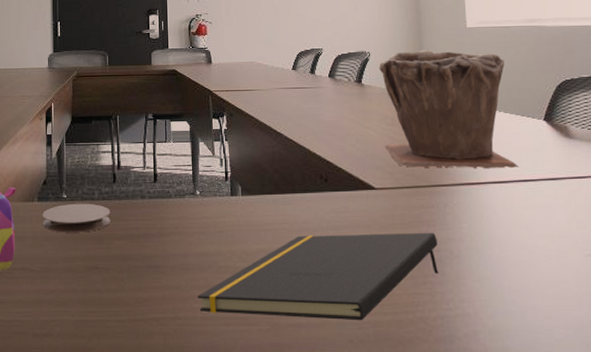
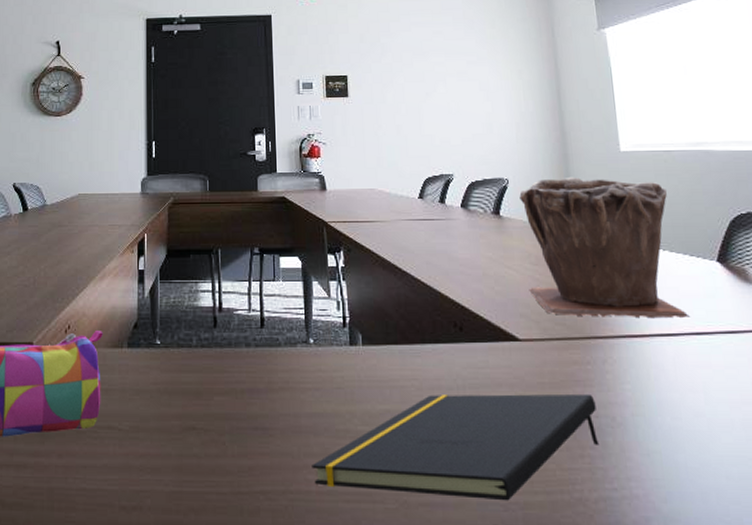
coaster: present [42,203,111,233] -> none [133,351,211,386]

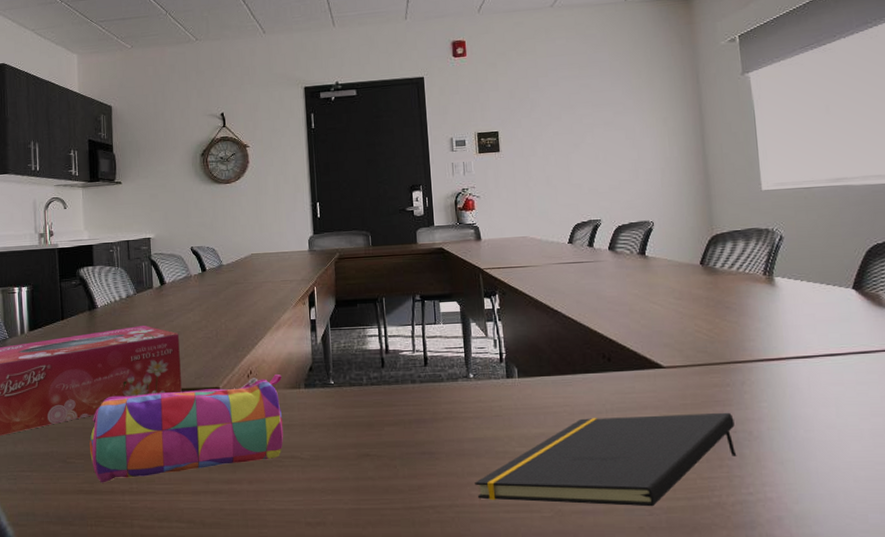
plant pot: present [519,176,690,319] -> none [664,216,825,344]

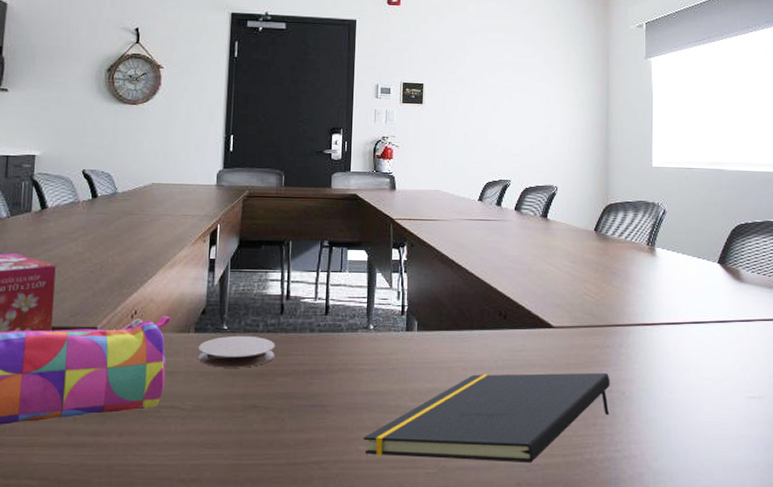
coaster: none [310,389,381,420] -> present [198,335,275,368]

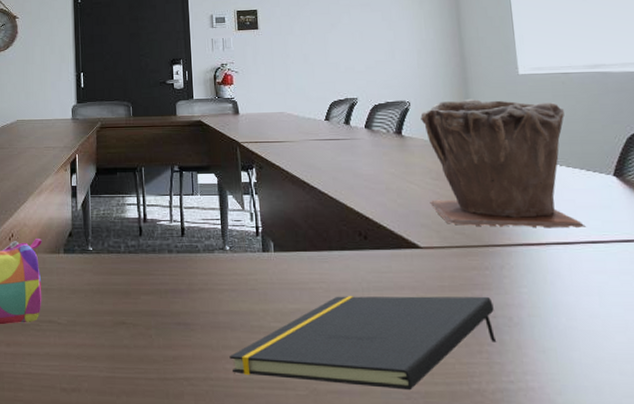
coaster: present [198,335,275,368] -> none [69,256,138,286]
plant pot: none [565,187,692,310] -> present [420,98,586,229]

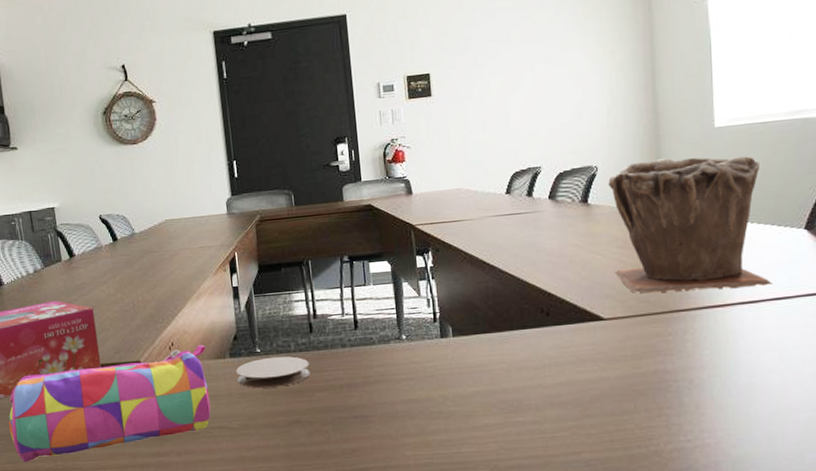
coaster: none [69,256,138,286] -> present [236,356,310,389]
notepad: present [229,296,497,391] -> none [409,361,677,459]

